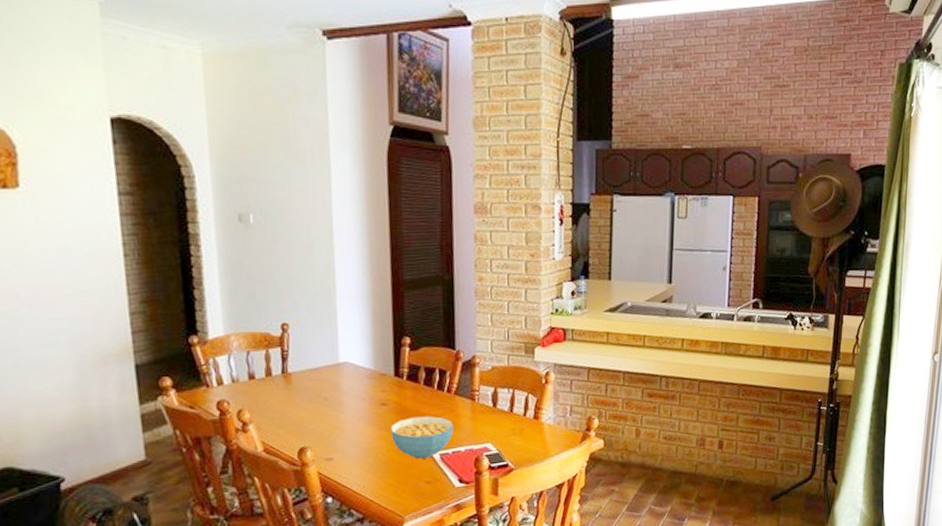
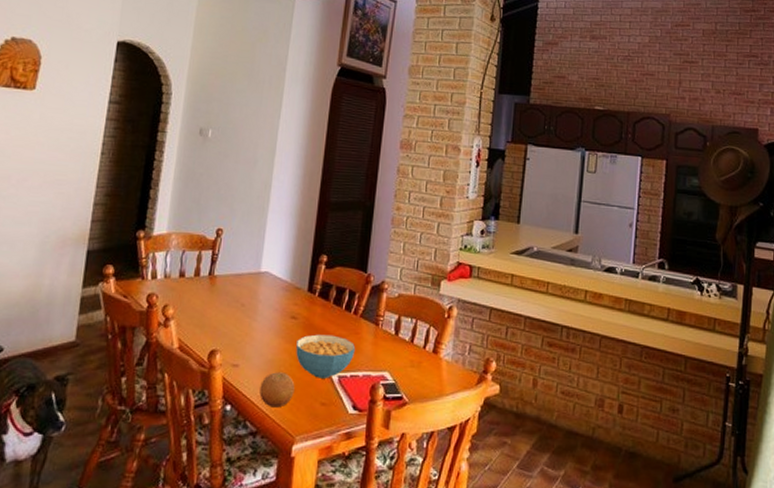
fruit: none [359,458,397,493] -> present [259,372,295,408]

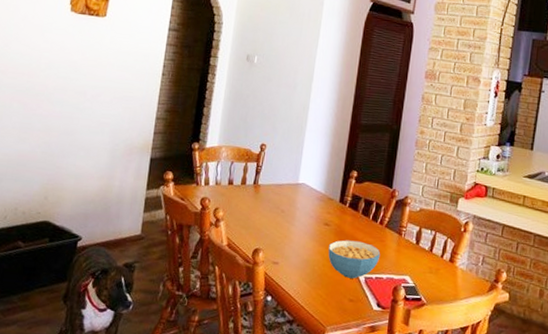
fruit: present [259,372,295,408] -> none [296,270,327,301]

